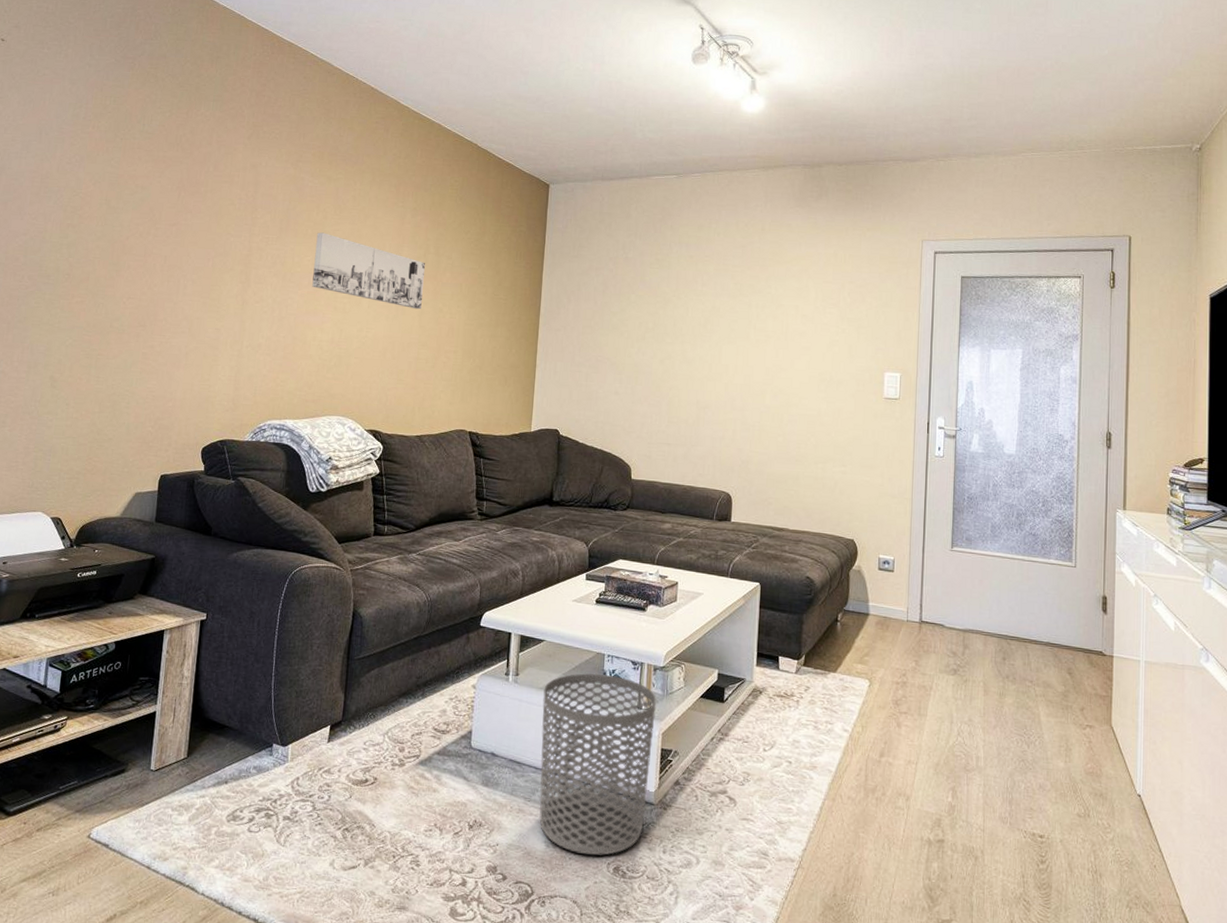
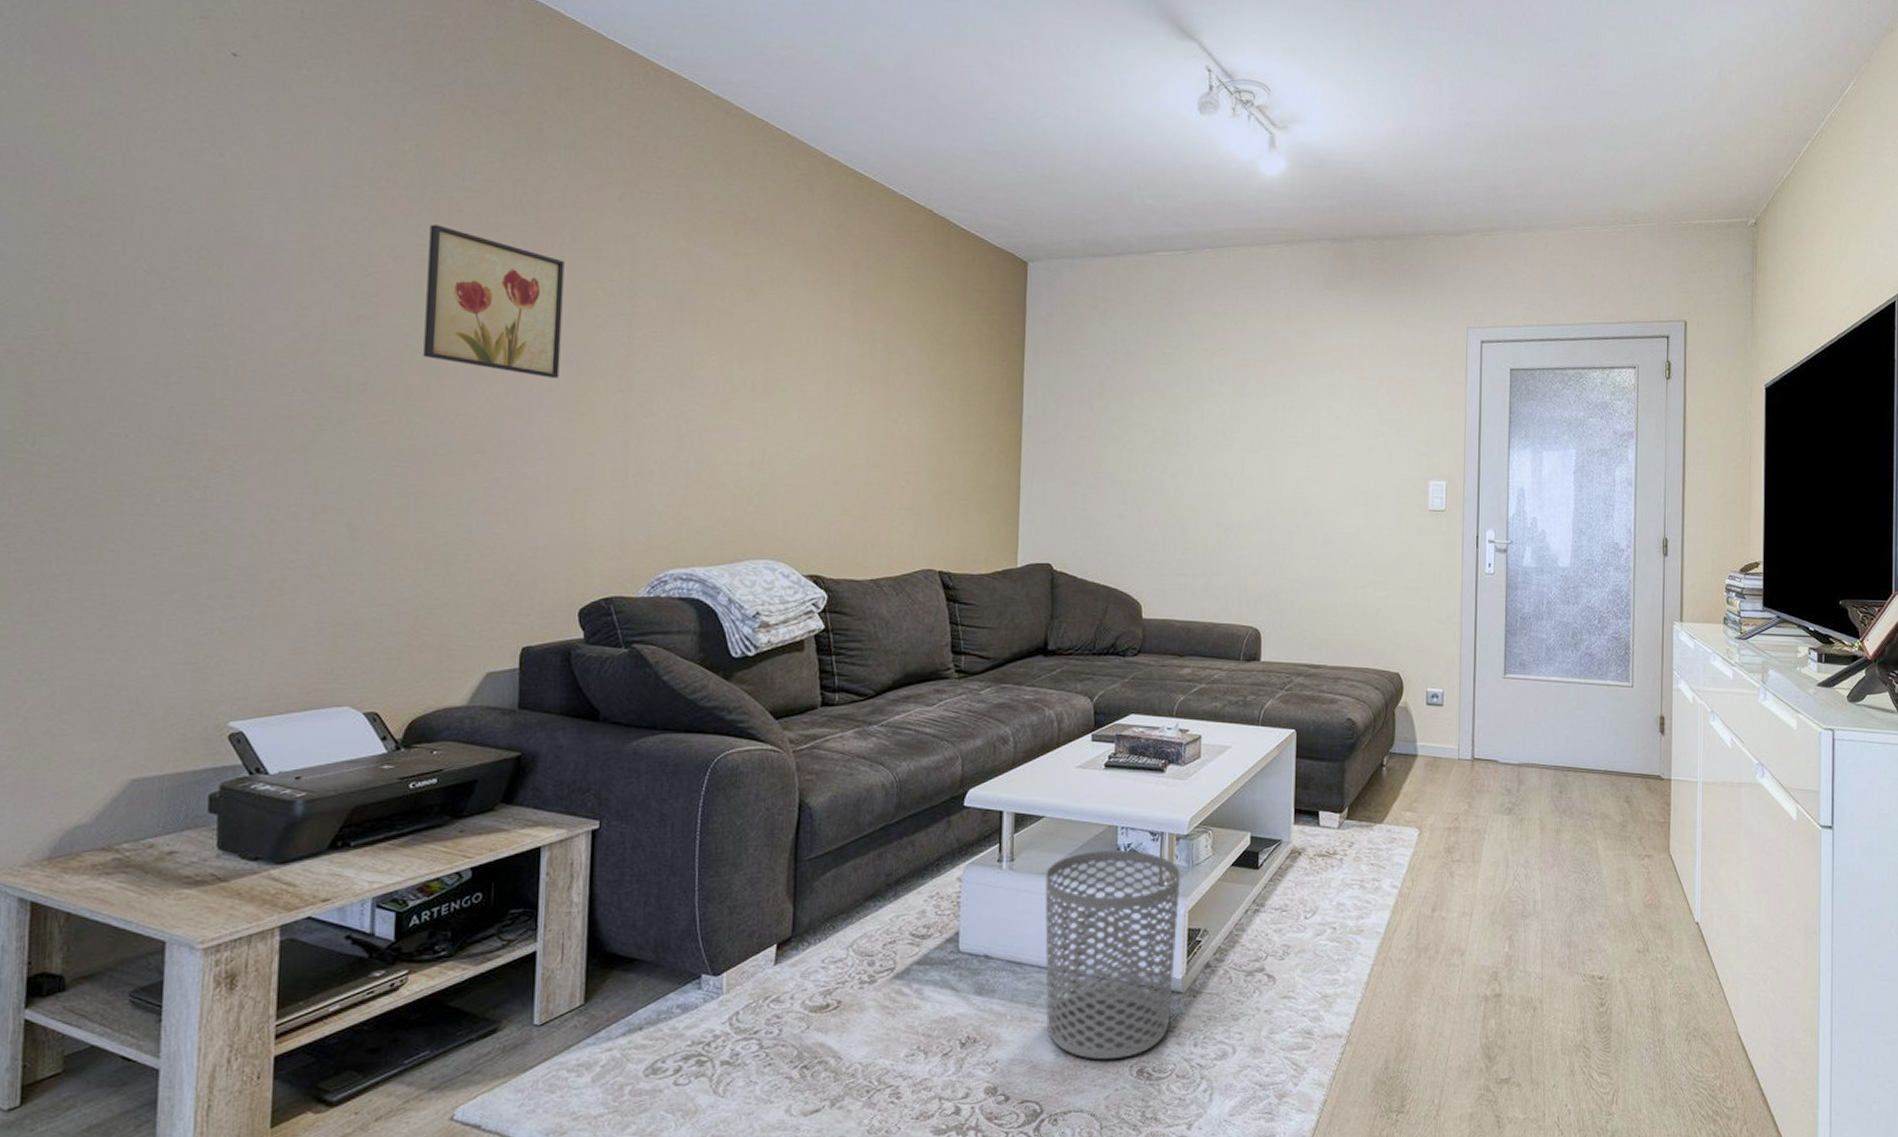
wall art: none [108,158,208,272] -> present [423,224,565,378]
wall art: present [312,232,425,310] -> none [720,324,872,421]

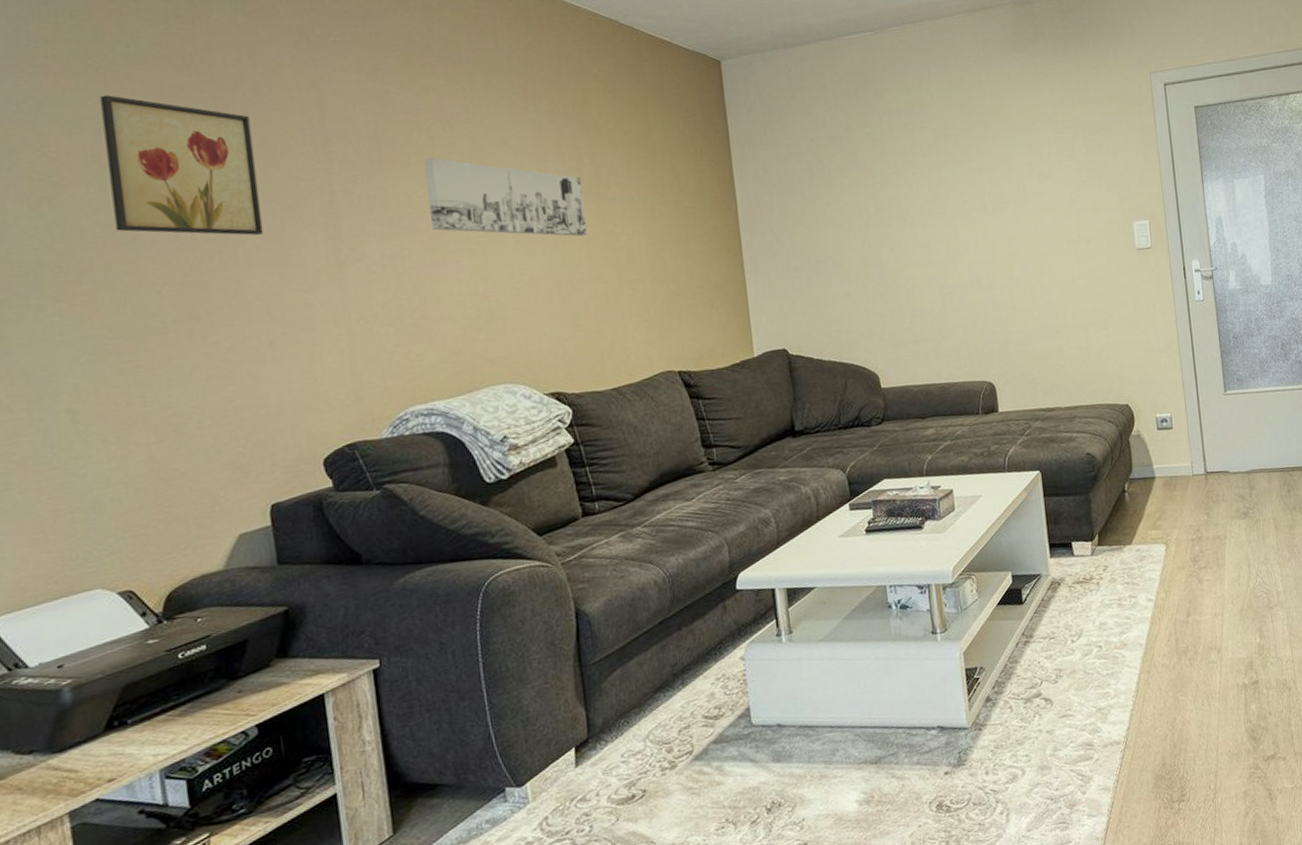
wall art: none [720,324,872,421] -> present [424,158,587,237]
waste bin: present [1044,849,1180,1060] -> none [824,605,960,803]

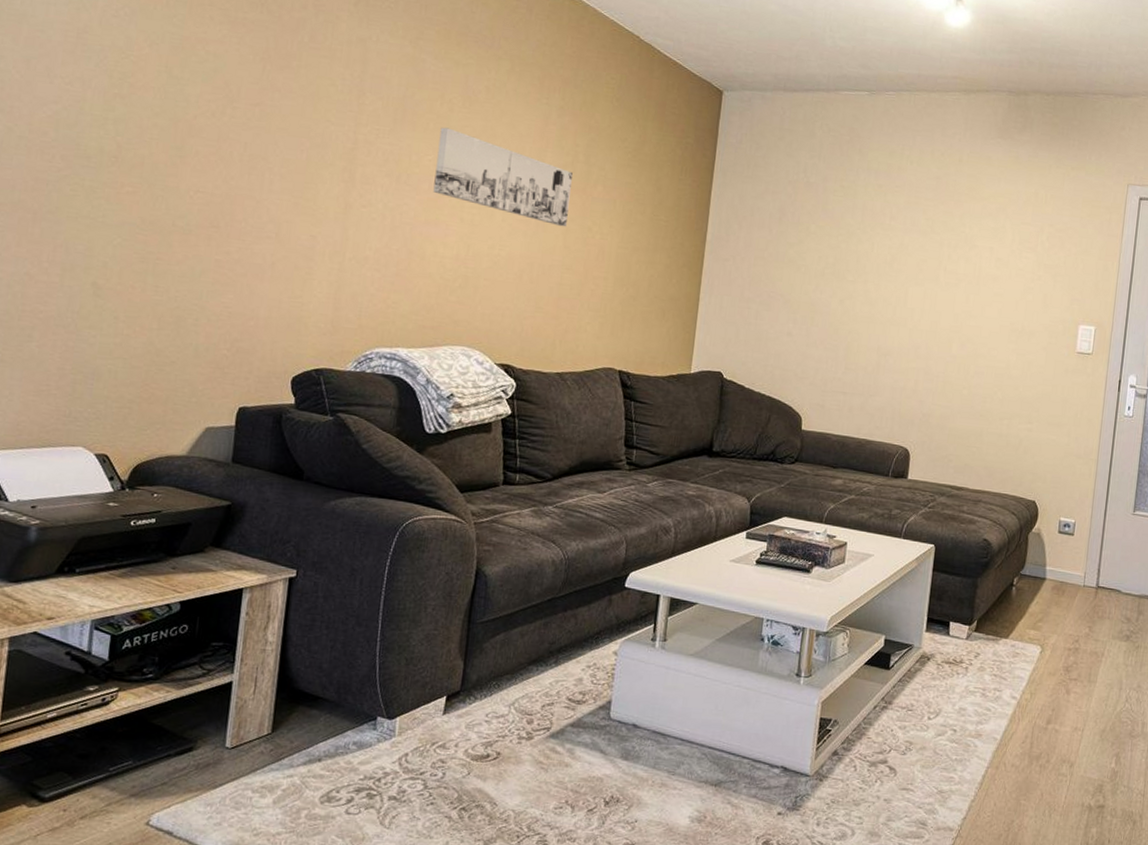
wall art: present [100,95,263,236] -> none [169,15,302,165]

